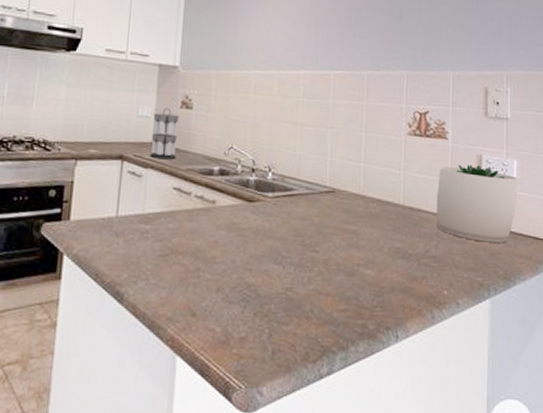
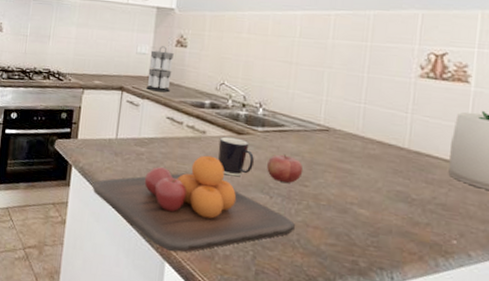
chopping board: none [88,227,308,343] -> present [92,155,295,252]
mug: none [229,205,266,248] -> present [217,136,254,177]
fruit: none [279,219,313,250] -> present [267,153,304,183]

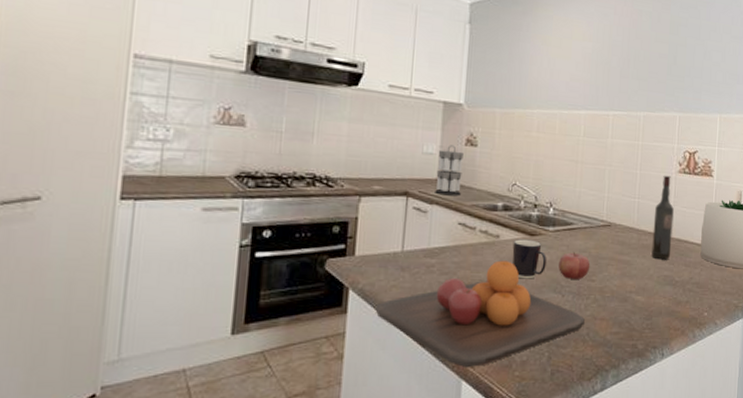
wine bottle: none [380,79,412,173] -> present [651,175,674,259]

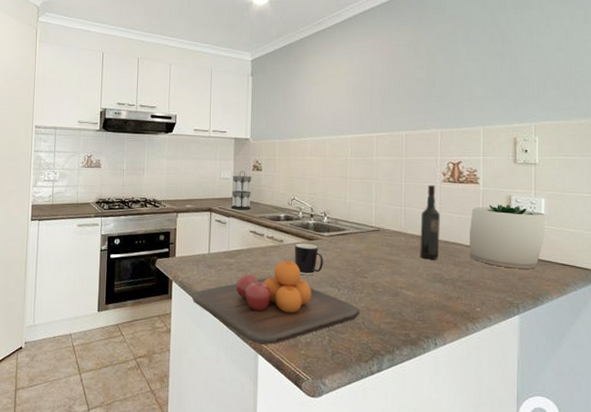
fruit: present [558,251,591,279] -> none [334,252,363,276]

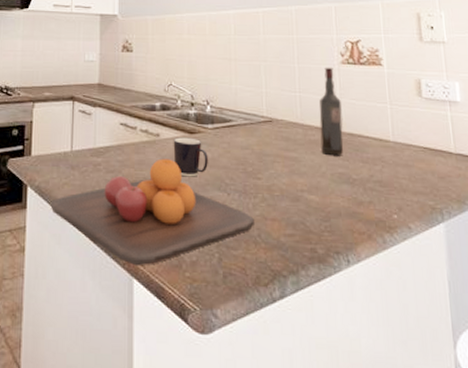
spice rack: present [231,171,252,210] -> none [97,52,121,99]
planter: present [470,204,547,269] -> none [376,89,464,166]

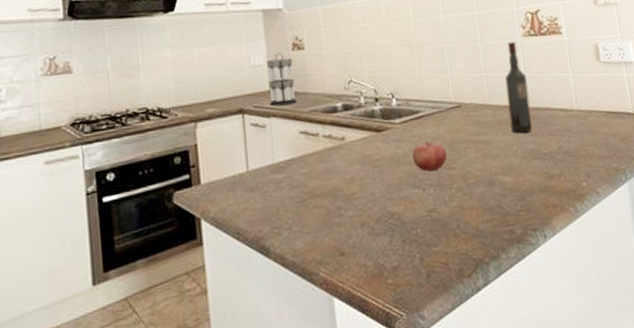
chopping board: present [50,158,254,266] -> none [230,162,452,284]
spice rack: none [97,52,121,99] -> present [266,52,297,107]
mug: present [173,137,208,177] -> none [360,136,400,180]
fruit: none [221,148,255,177] -> present [412,140,447,171]

